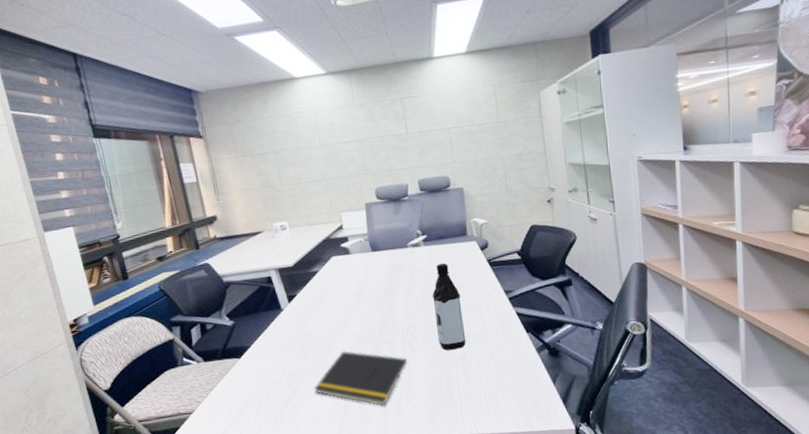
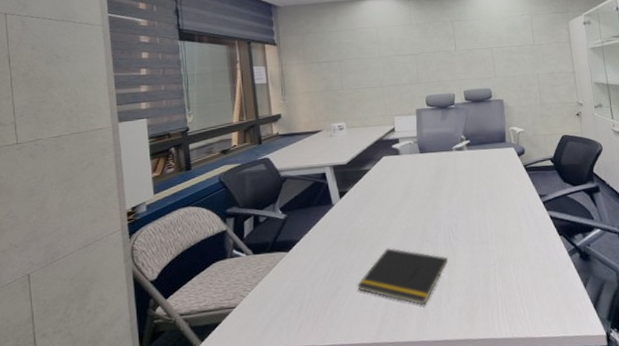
water bottle: present [432,263,467,350] -> none [473,167,504,251]

